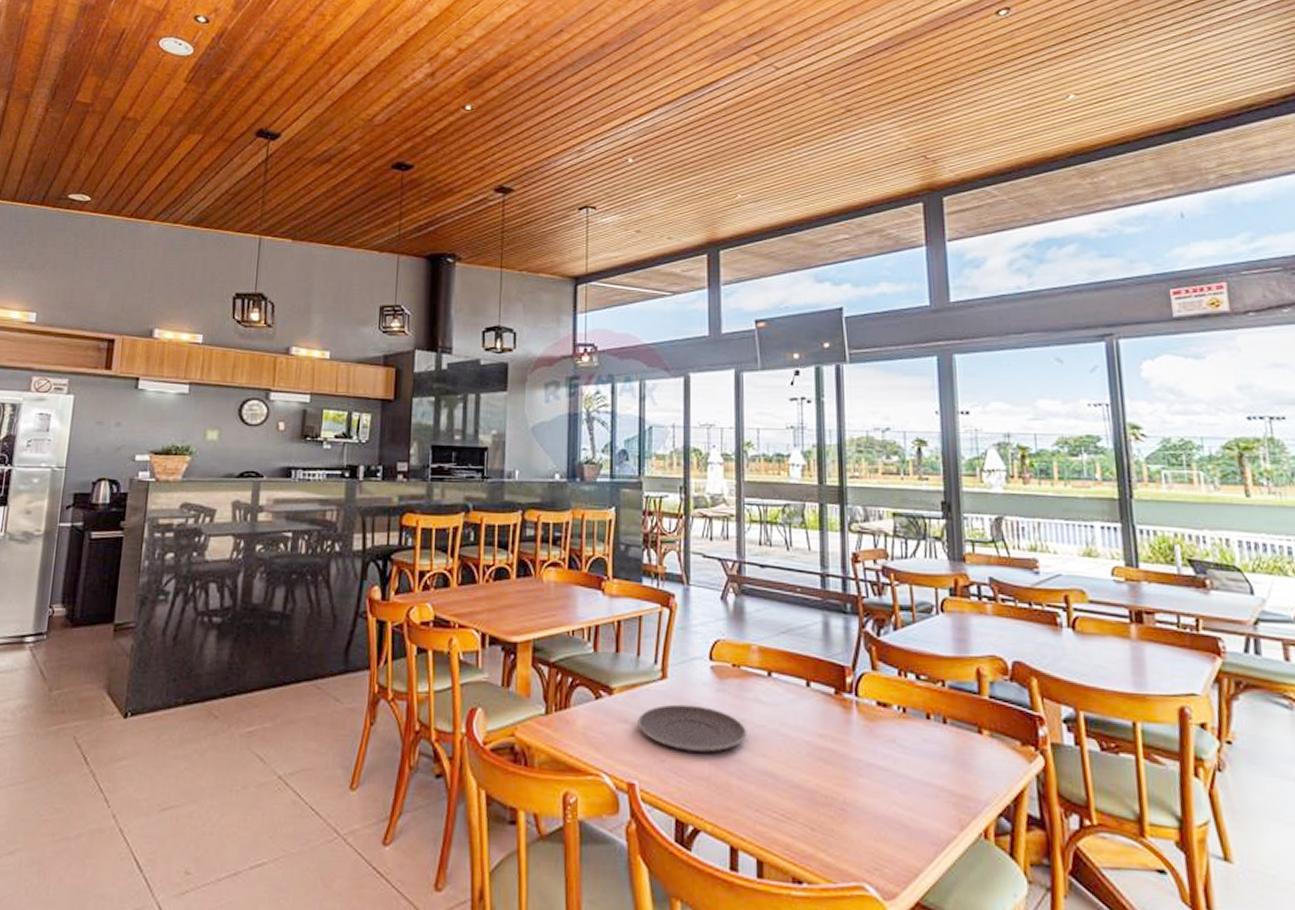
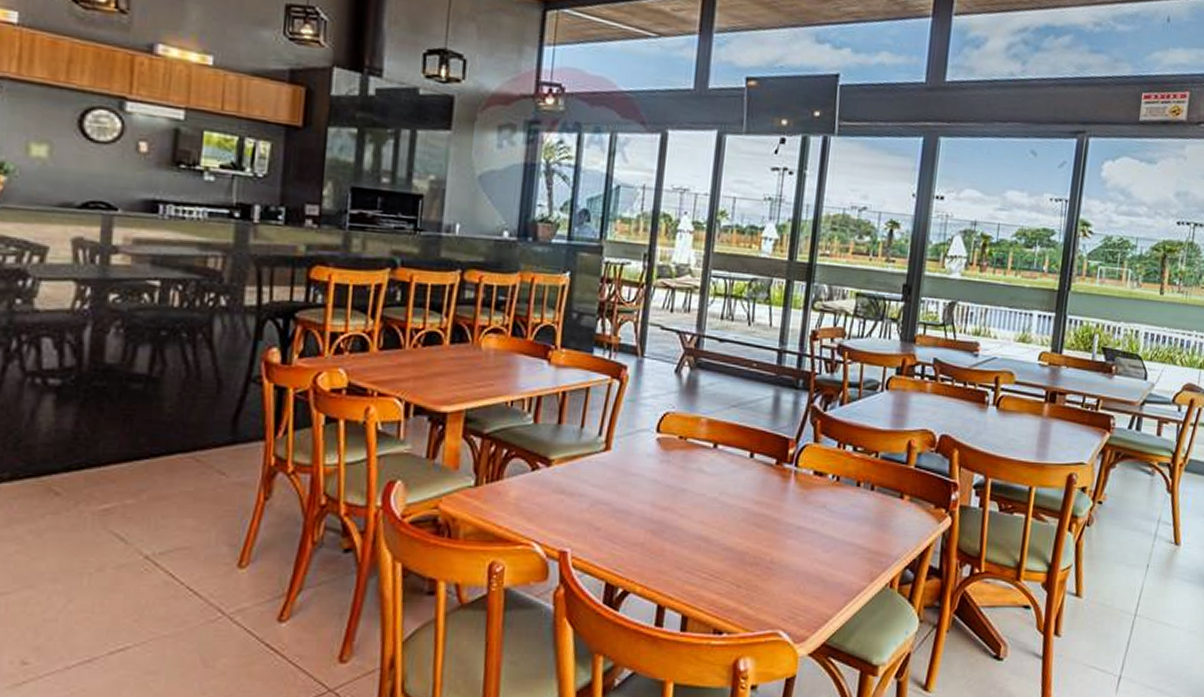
plate: present [637,704,748,753] -> none [575,475,687,520]

